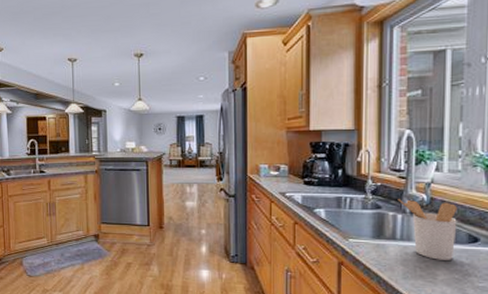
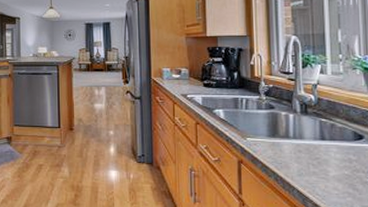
utensil holder: present [398,199,458,260] -> none [288,100,343,157]

